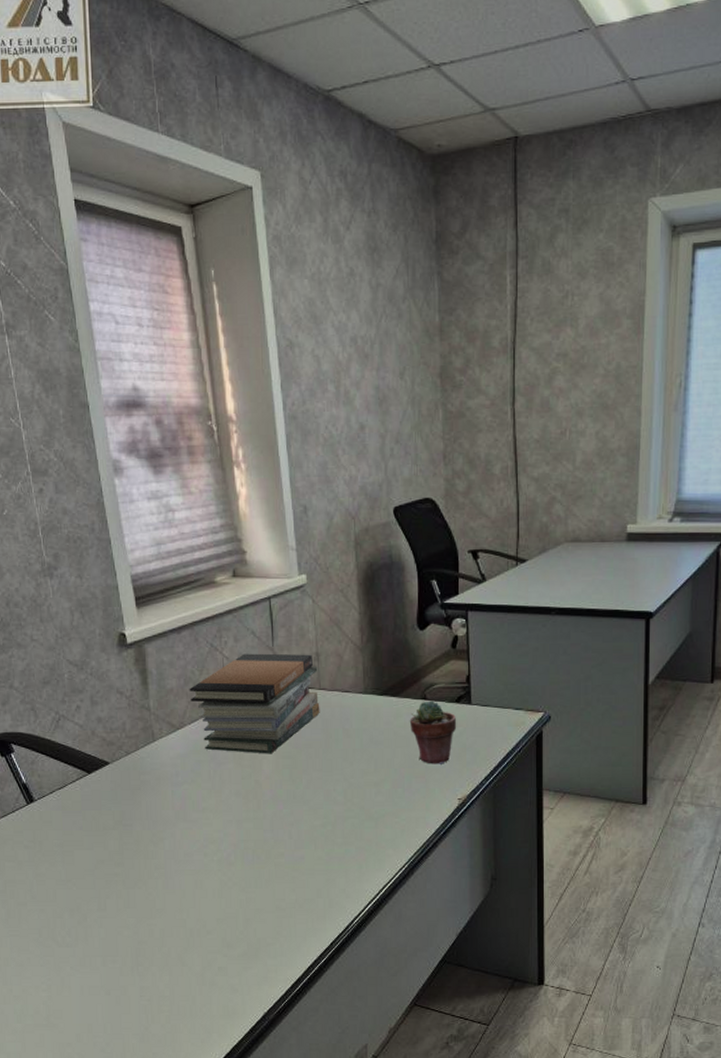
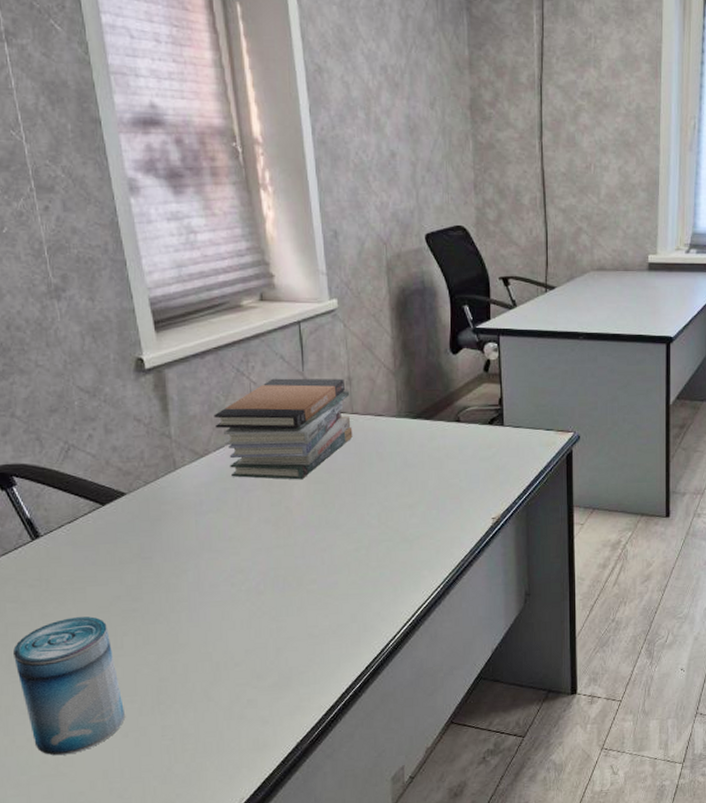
beverage can: none [10,878,107,1007] -> present [12,616,125,756]
potted succulent: present [409,701,457,764] -> none [443,423,490,485]

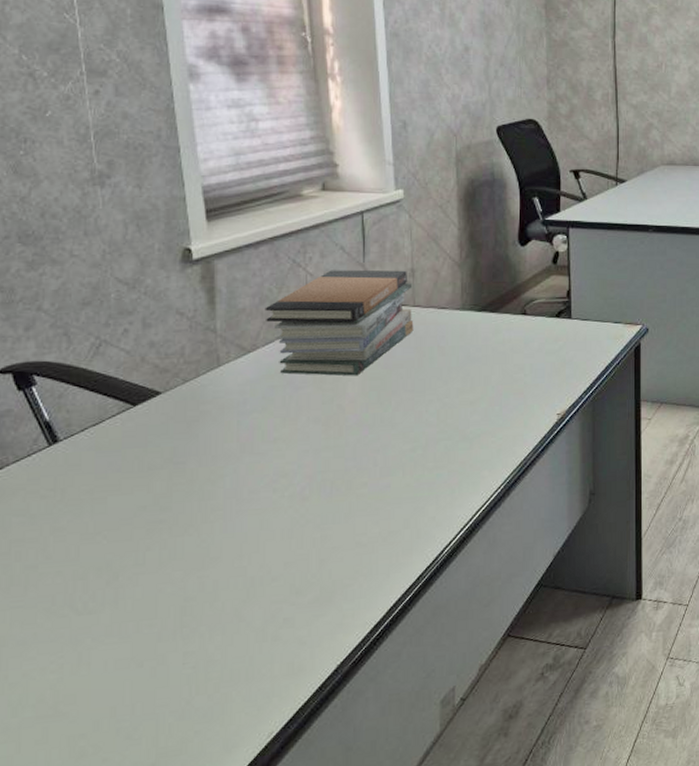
beverage can: present [12,616,125,756] -> none [14,530,141,693]

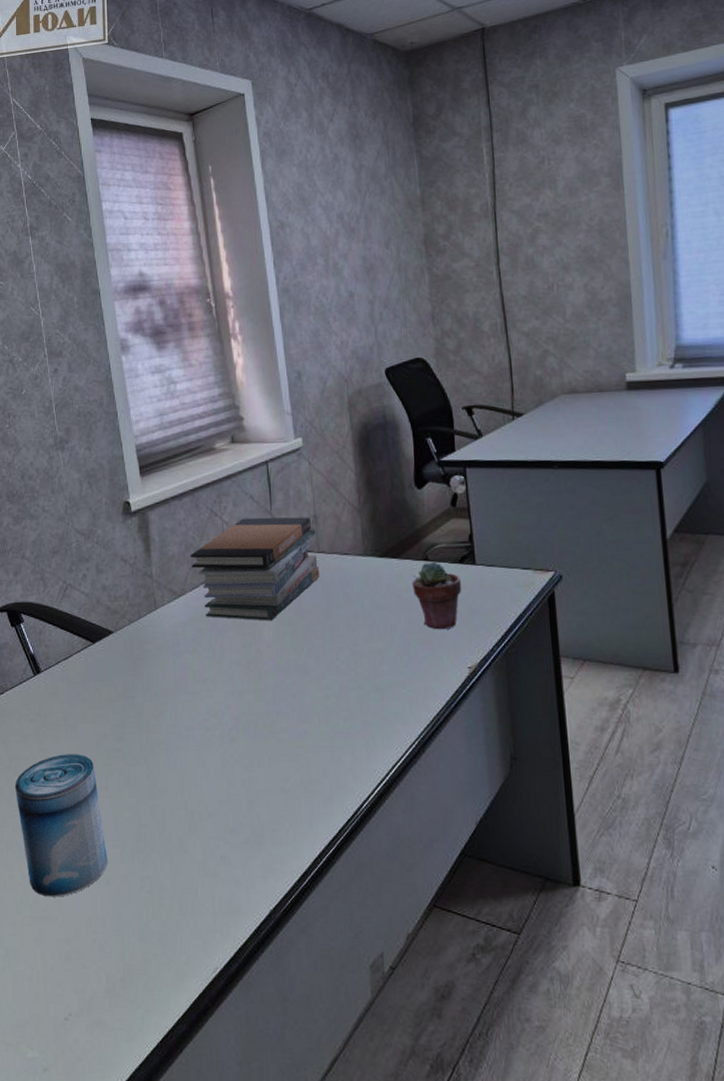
beverage can: none [14,530,141,693] -> present [14,754,107,897]
potted succulent: none [508,316,557,380] -> present [411,561,462,630]

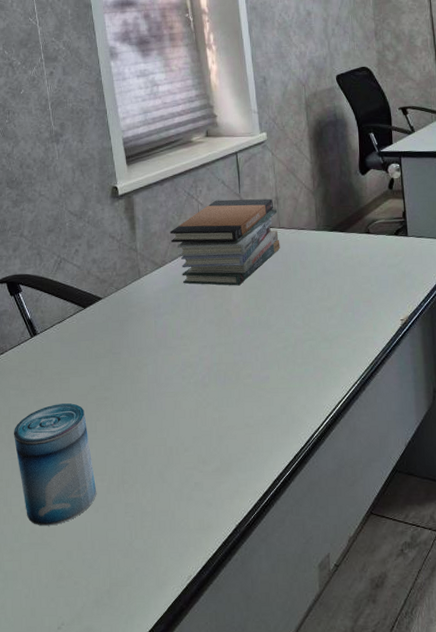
potted succulent: present [411,561,462,630] -> none [356,234,397,290]

